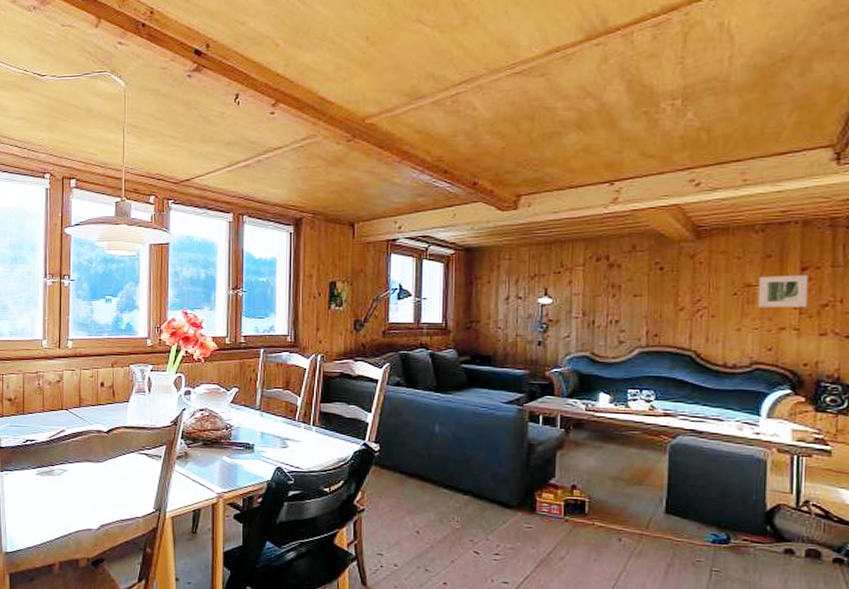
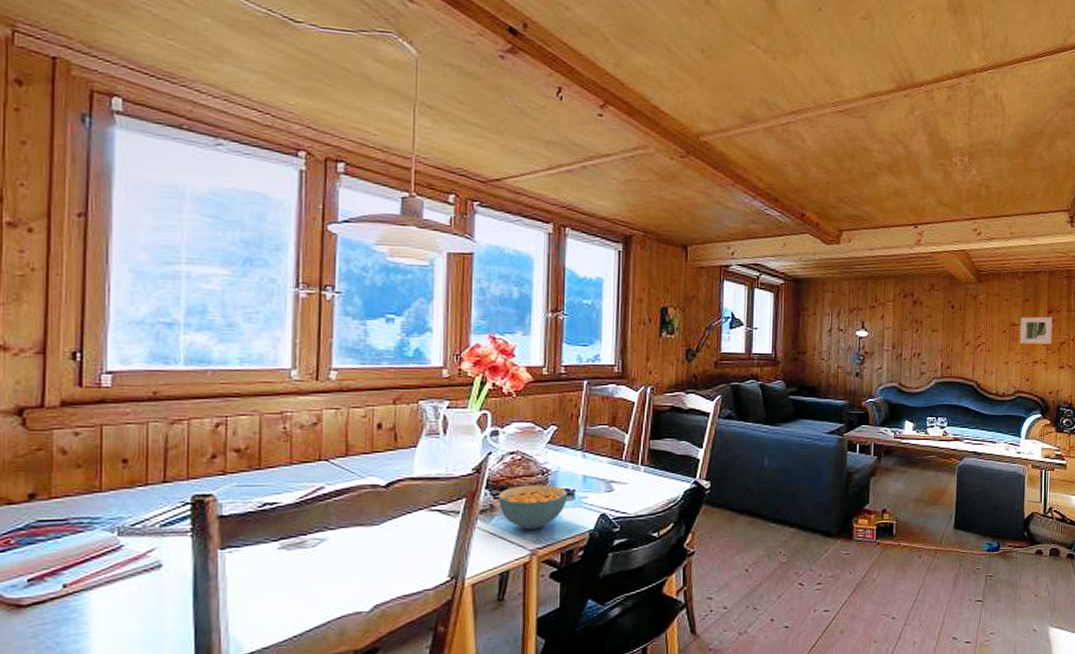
cereal bowl: none [192,437,248,476] -> present [499,484,568,530]

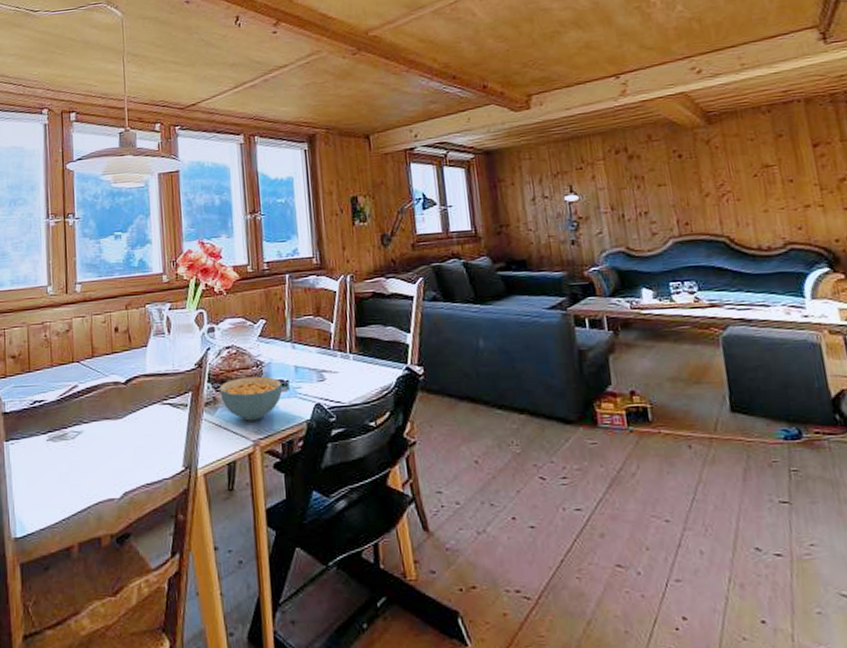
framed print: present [1019,316,1053,345] -> none [775,150,826,187]

